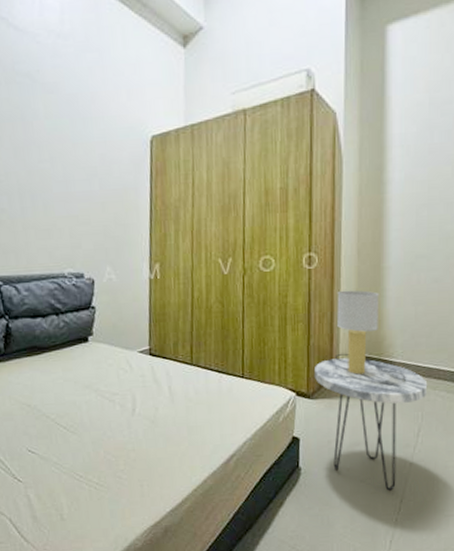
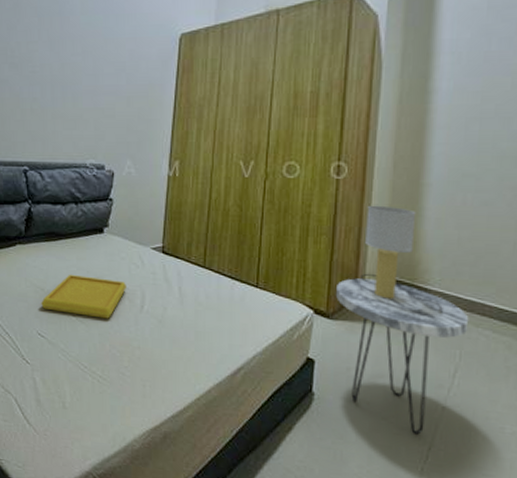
serving tray: none [28,386,116,427] -> present [41,274,126,319]

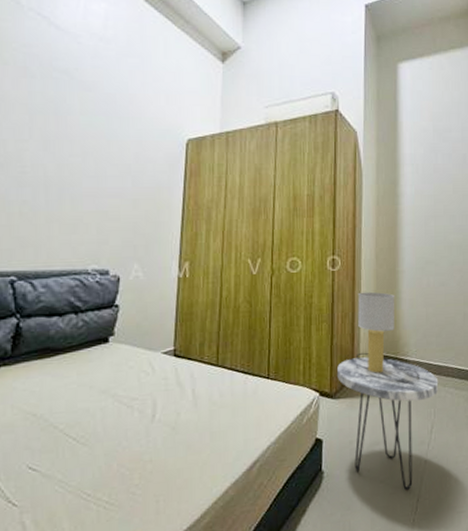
serving tray: present [41,274,126,319] -> none [32,391,136,438]

